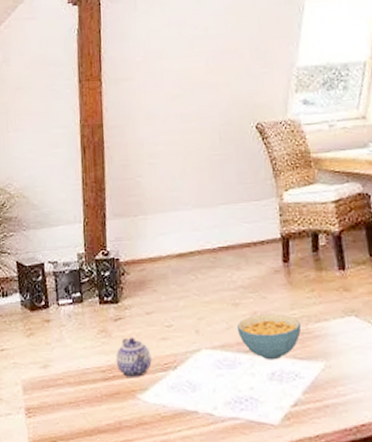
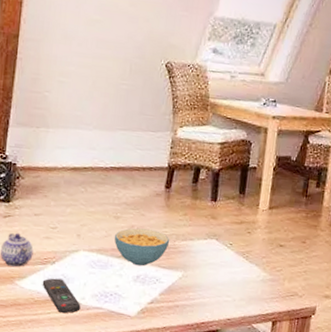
remote control: none [166,386,215,430] -> present [42,278,81,314]

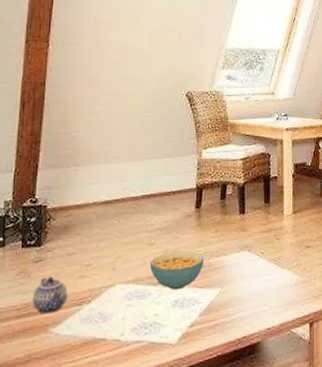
remote control: present [42,278,81,314] -> none [78,317,120,355]

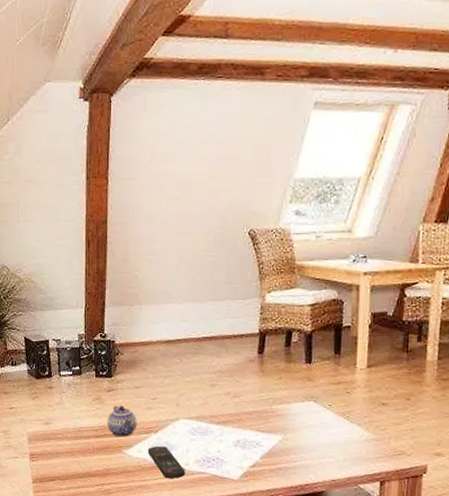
remote control: none [78,317,120,355] -> present [148,446,185,479]
cereal bowl: present [149,251,205,290] -> none [211,394,267,431]

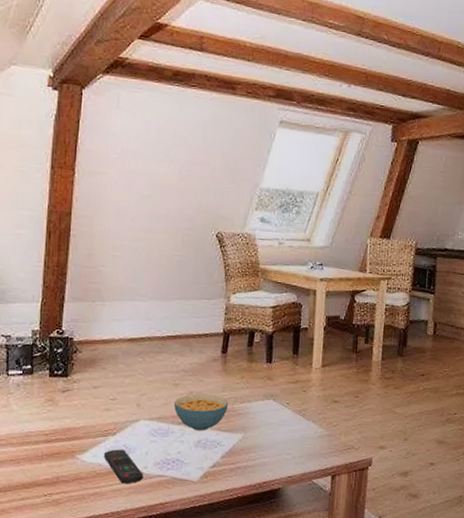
teapot: present [107,405,137,438] -> none [59,406,94,442]
cereal bowl: none [211,394,267,431] -> present [173,394,229,431]

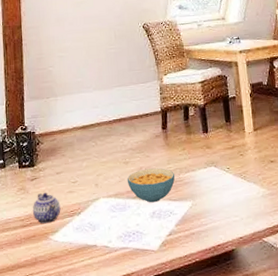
teapot: none [59,406,94,442] -> present [32,192,61,224]
remote control: present [103,449,144,484] -> none [72,227,109,259]

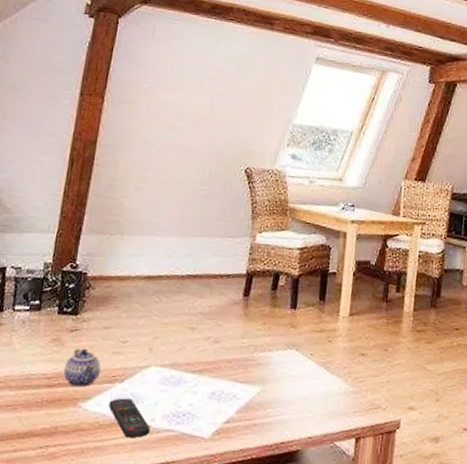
remote control: none [72,227,109,259] -> present [108,398,151,439]
cereal bowl: present [127,168,175,203] -> none [188,339,248,382]

